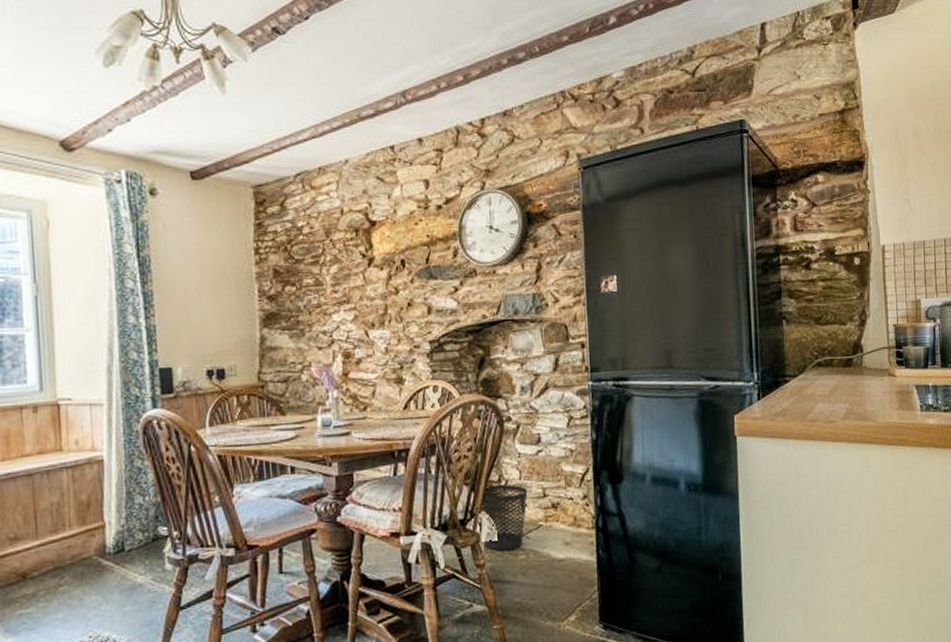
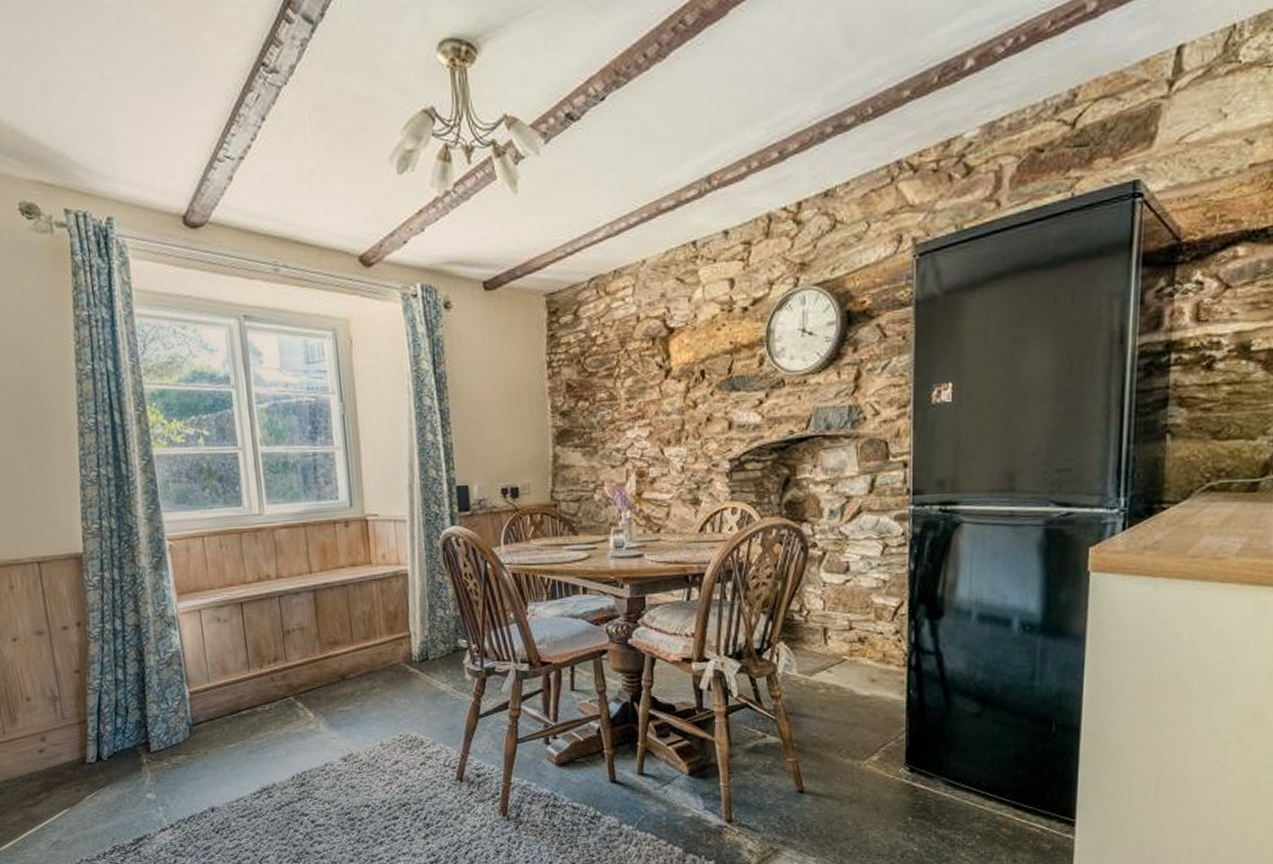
wastebasket: present [481,484,528,551] -> none [780,614,831,683]

